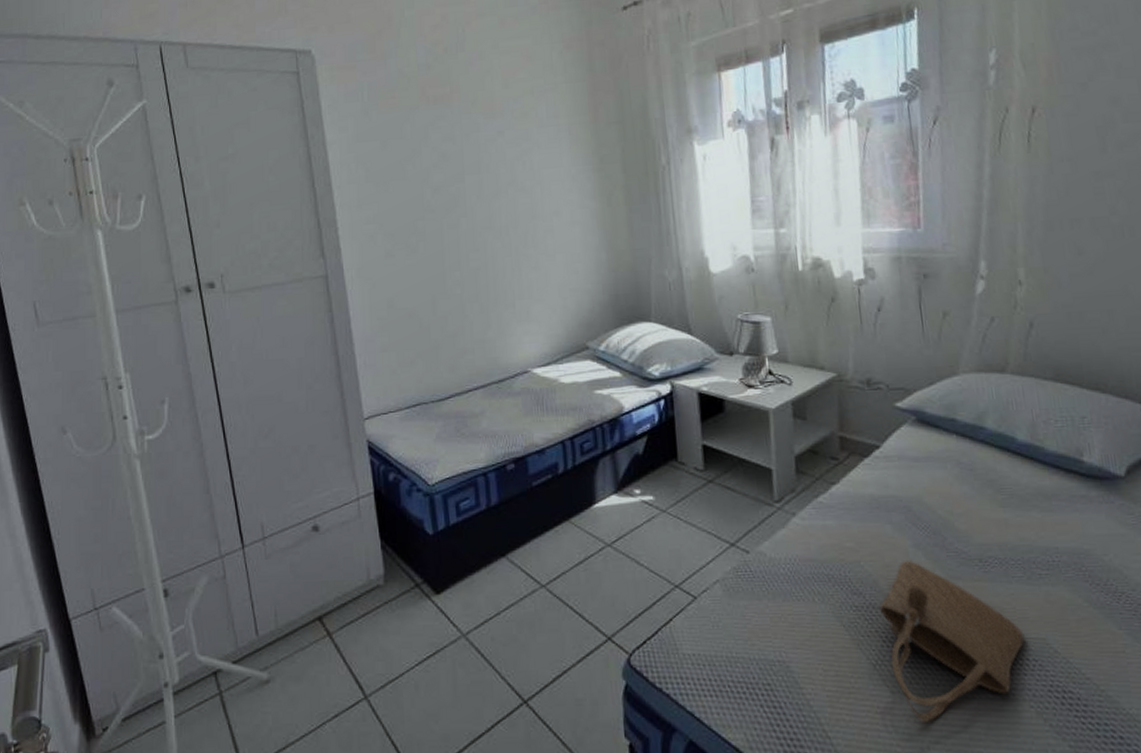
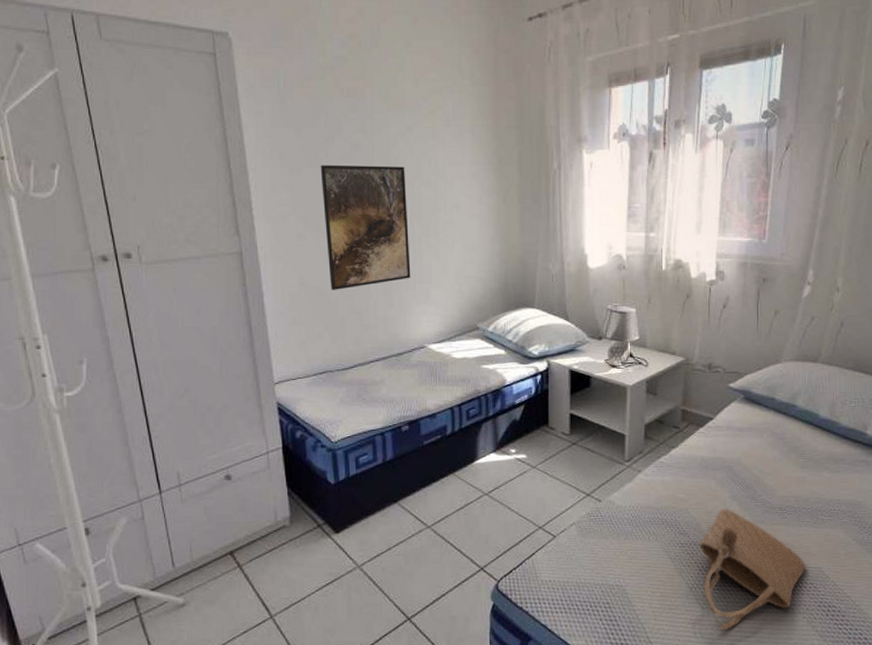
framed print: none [407,173,509,312] -> present [320,164,411,290]

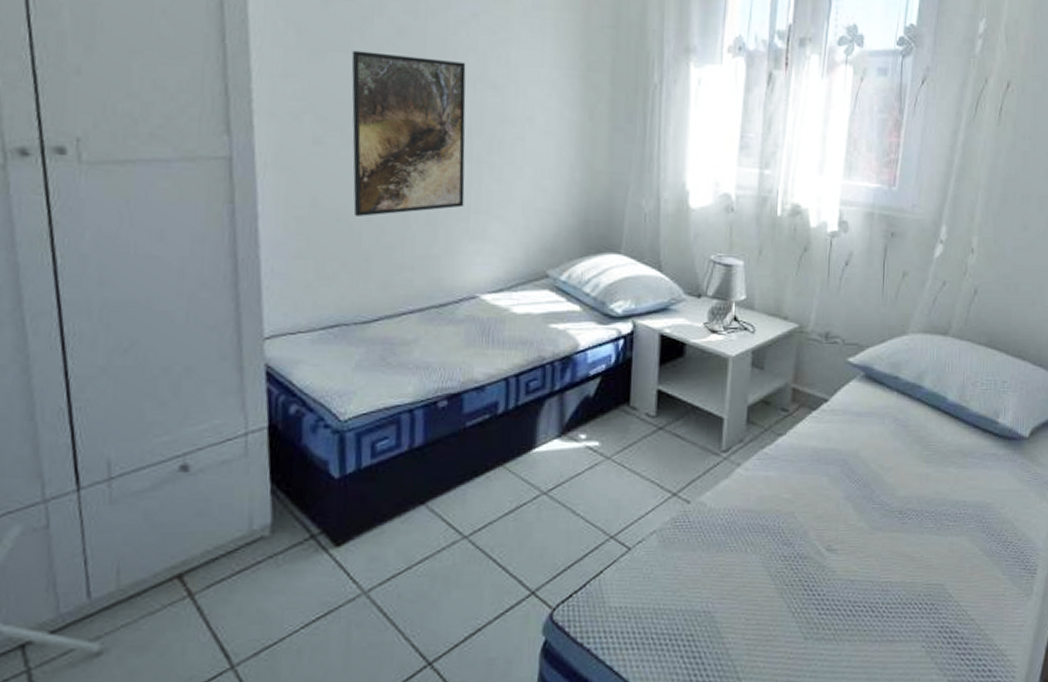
tote bag: present [700,508,806,630] -> none [806,511,927,665]

